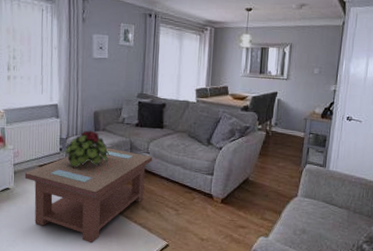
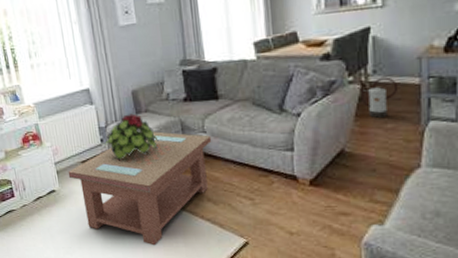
watering can: none [263,129,290,158] -> present [357,77,399,118]

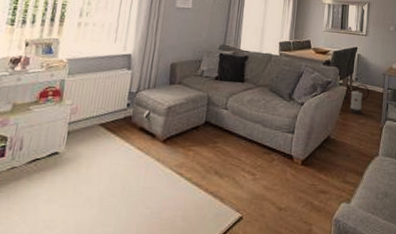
coffee table: present [68,131,212,246] -> none [79,101,231,220]
potted plant: present [104,113,159,161] -> none [128,83,184,128]

